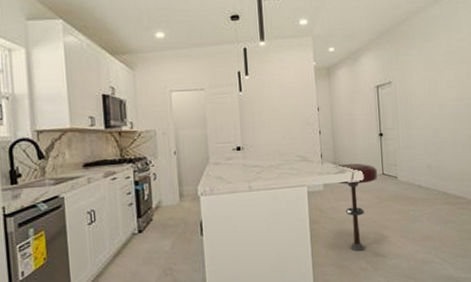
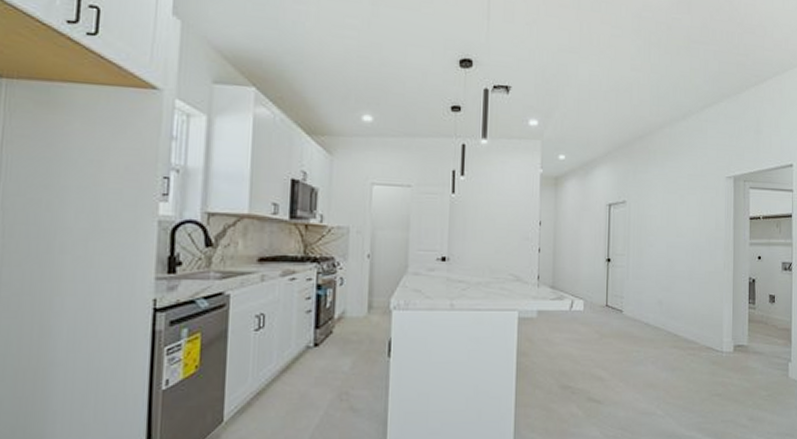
bar stool: present [336,163,378,251] -> none [554,290,601,393]

